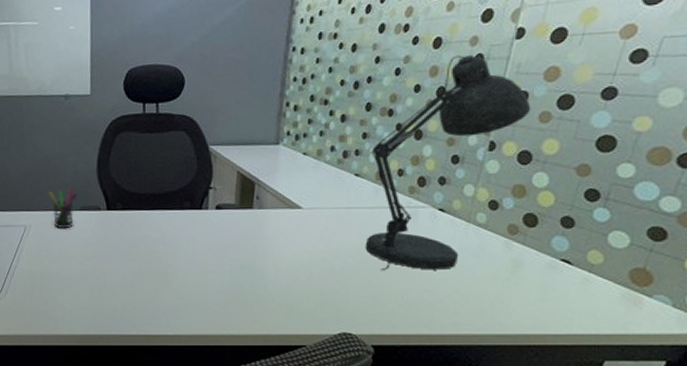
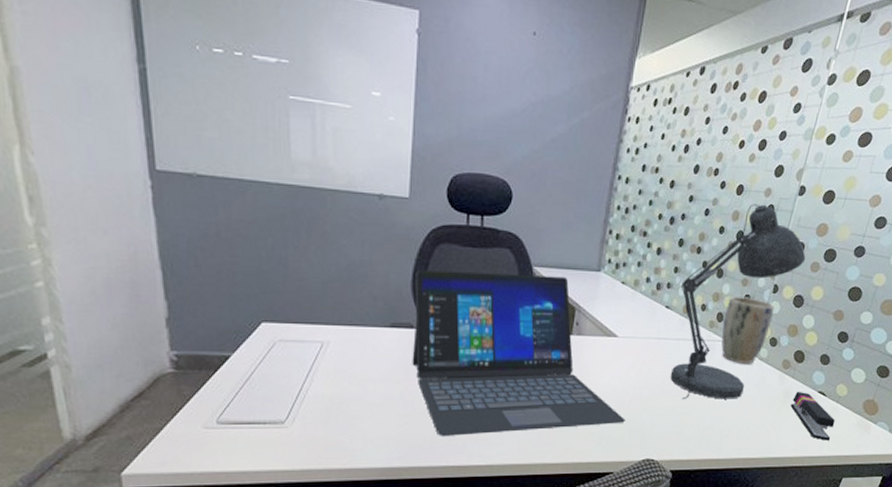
pen holder: present [49,186,77,229] -> none [353,299,387,348]
laptop: none [99,152,316,307] -> present [412,270,625,436]
plant pot: none [426,158,492,231] -> present [721,297,774,364]
stapler: none [523,259,588,316] -> present [791,391,835,441]

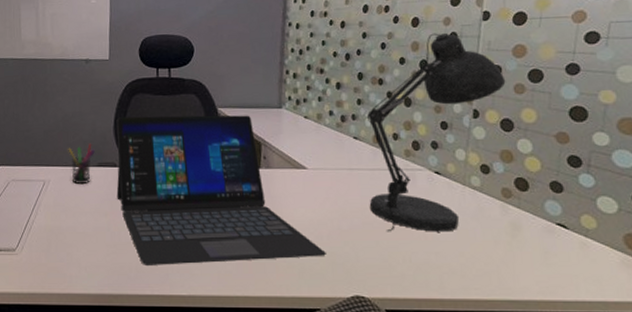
pen holder: none [353,299,387,348] -> present [68,143,95,185]
plant pot: present [721,297,774,364] -> none [420,124,479,194]
stapler: present [791,391,835,441] -> none [523,223,589,282]

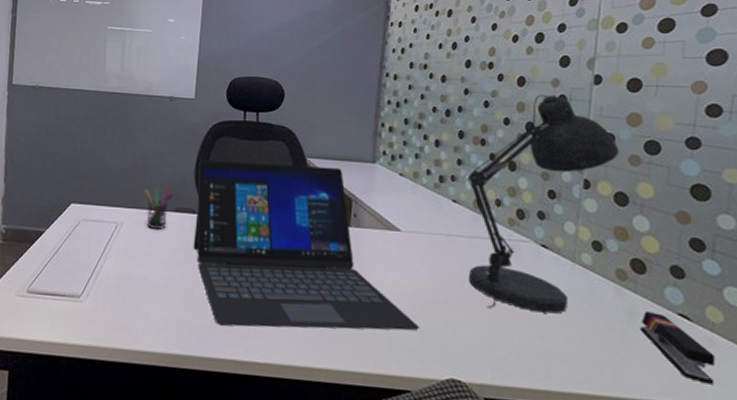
stapler: none [523,223,589,282] -> present [640,310,716,385]

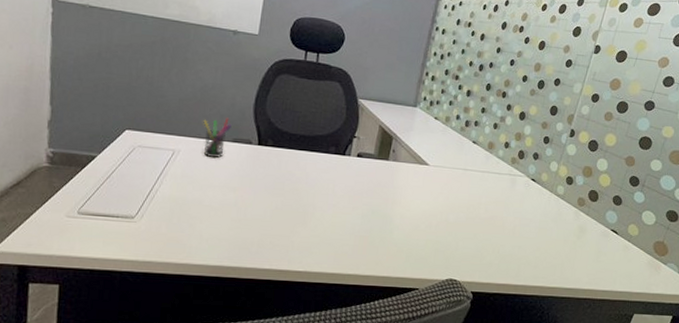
laptop: present [193,160,419,331] -> none [248,95,432,244]
desk lamp: present [468,94,620,314] -> none [474,58,600,230]
stapler: present [640,310,716,385] -> none [585,227,627,277]

